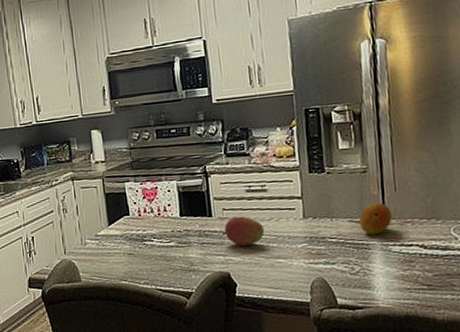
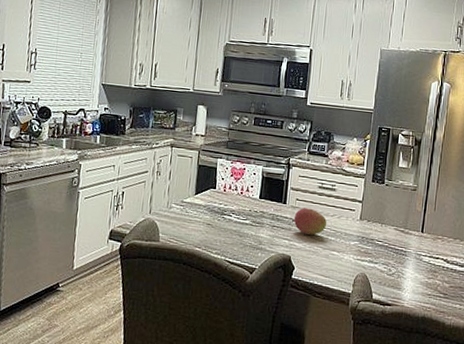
fruit: present [359,202,392,235] -> none [402,217,429,245]

